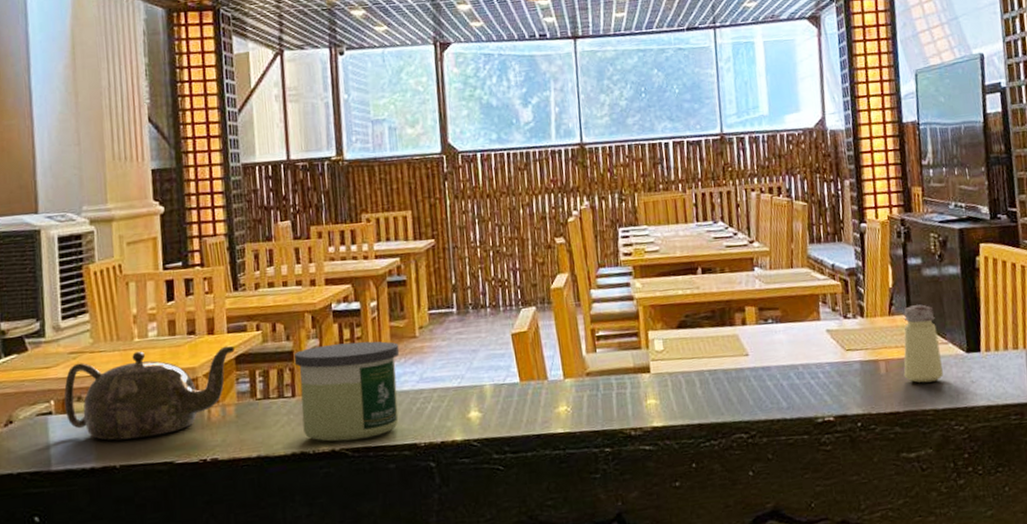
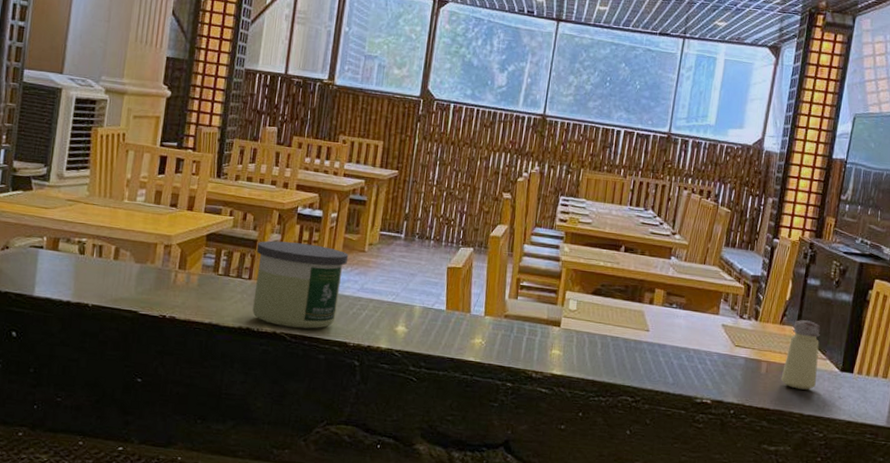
teapot: present [64,345,235,441] -> none [54,210,208,287]

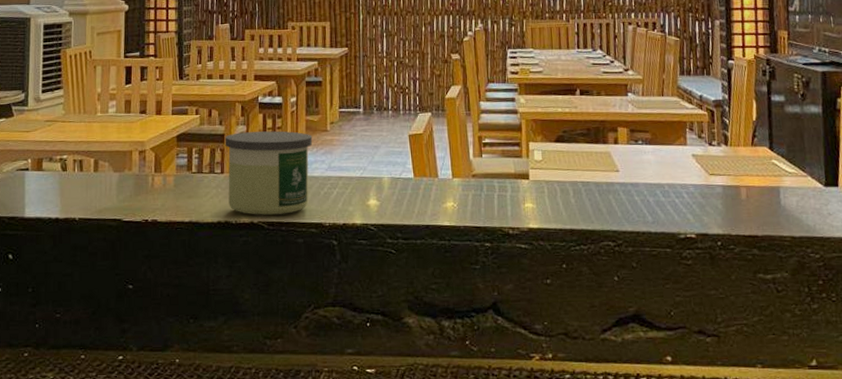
saltshaker: present [781,320,821,390] -> none [763,138,801,211]

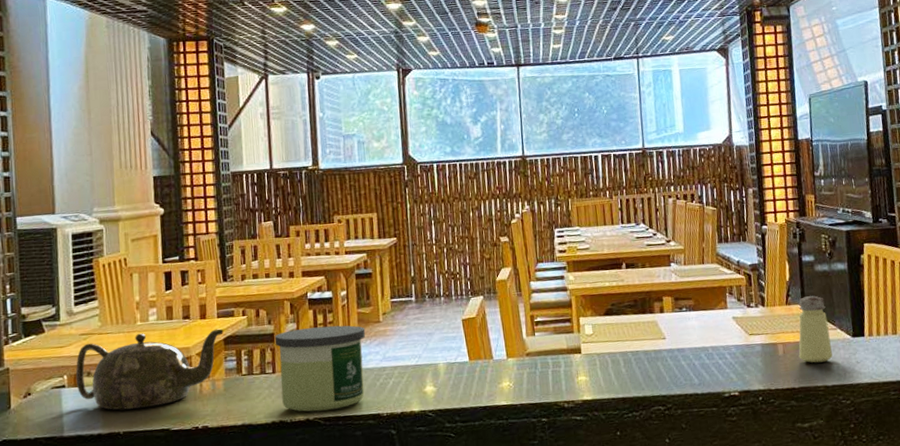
teapot: none [39,124,177,197] -> present [75,328,223,411]
saltshaker: none [763,138,801,211] -> present [798,295,833,363]

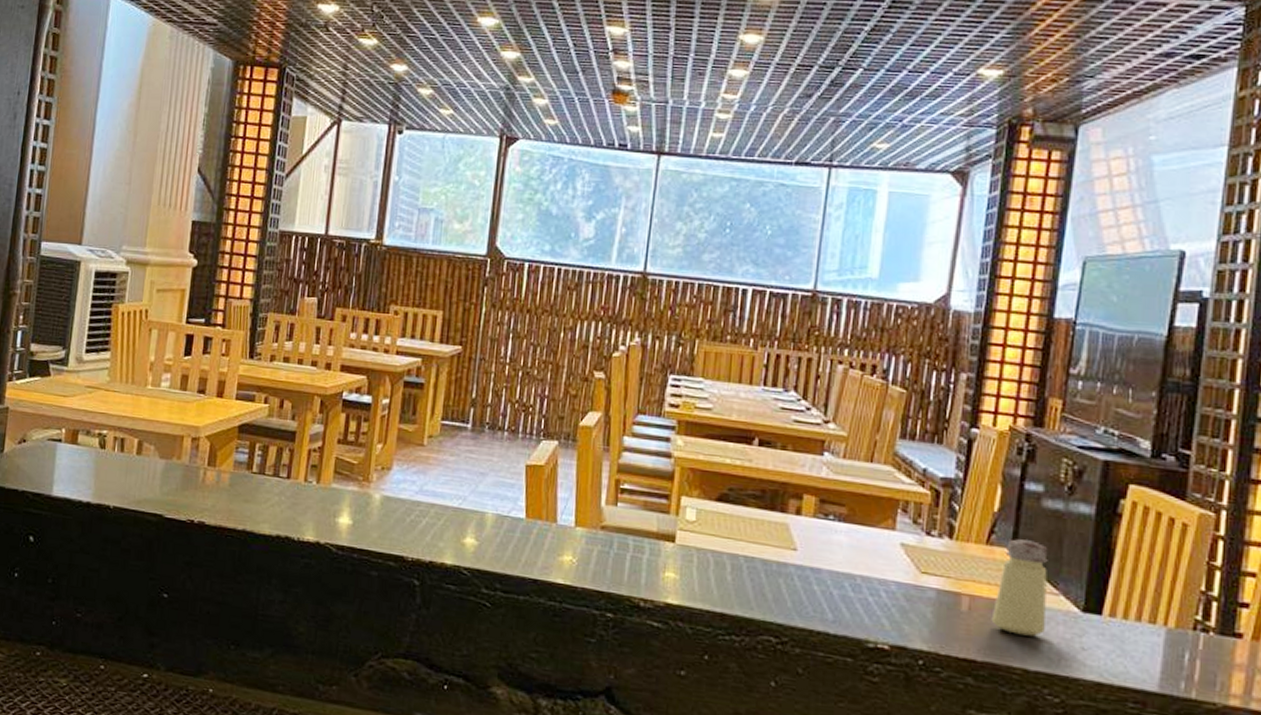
teapot: present [75,328,223,411] -> none [73,398,240,487]
candle: present [274,325,366,412] -> none [292,432,404,539]

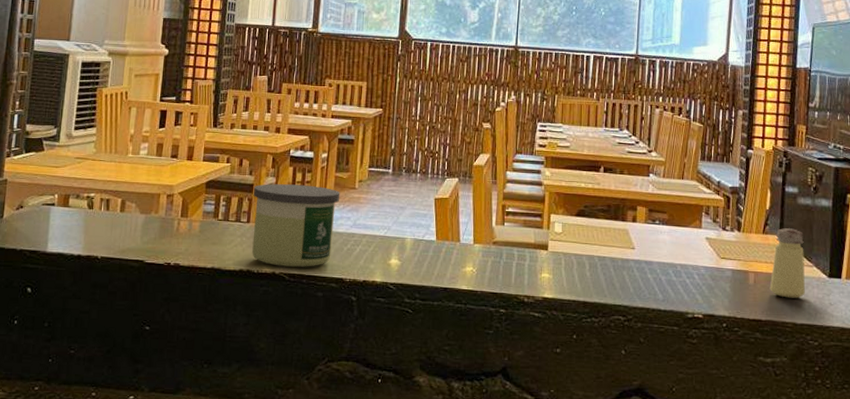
candle: none [292,432,404,539] -> present [252,184,340,267]

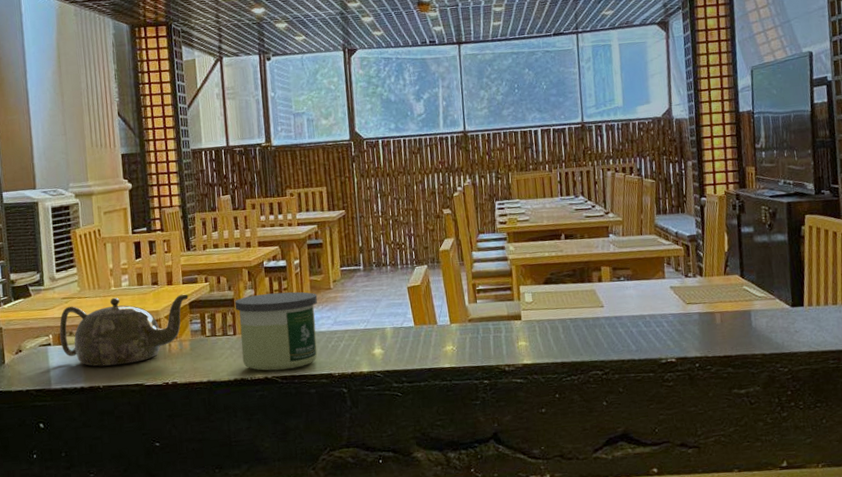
teapot: none [65,165,207,237] -> present [59,294,188,367]
saltshaker: present [769,228,805,298] -> none [736,266,771,332]

